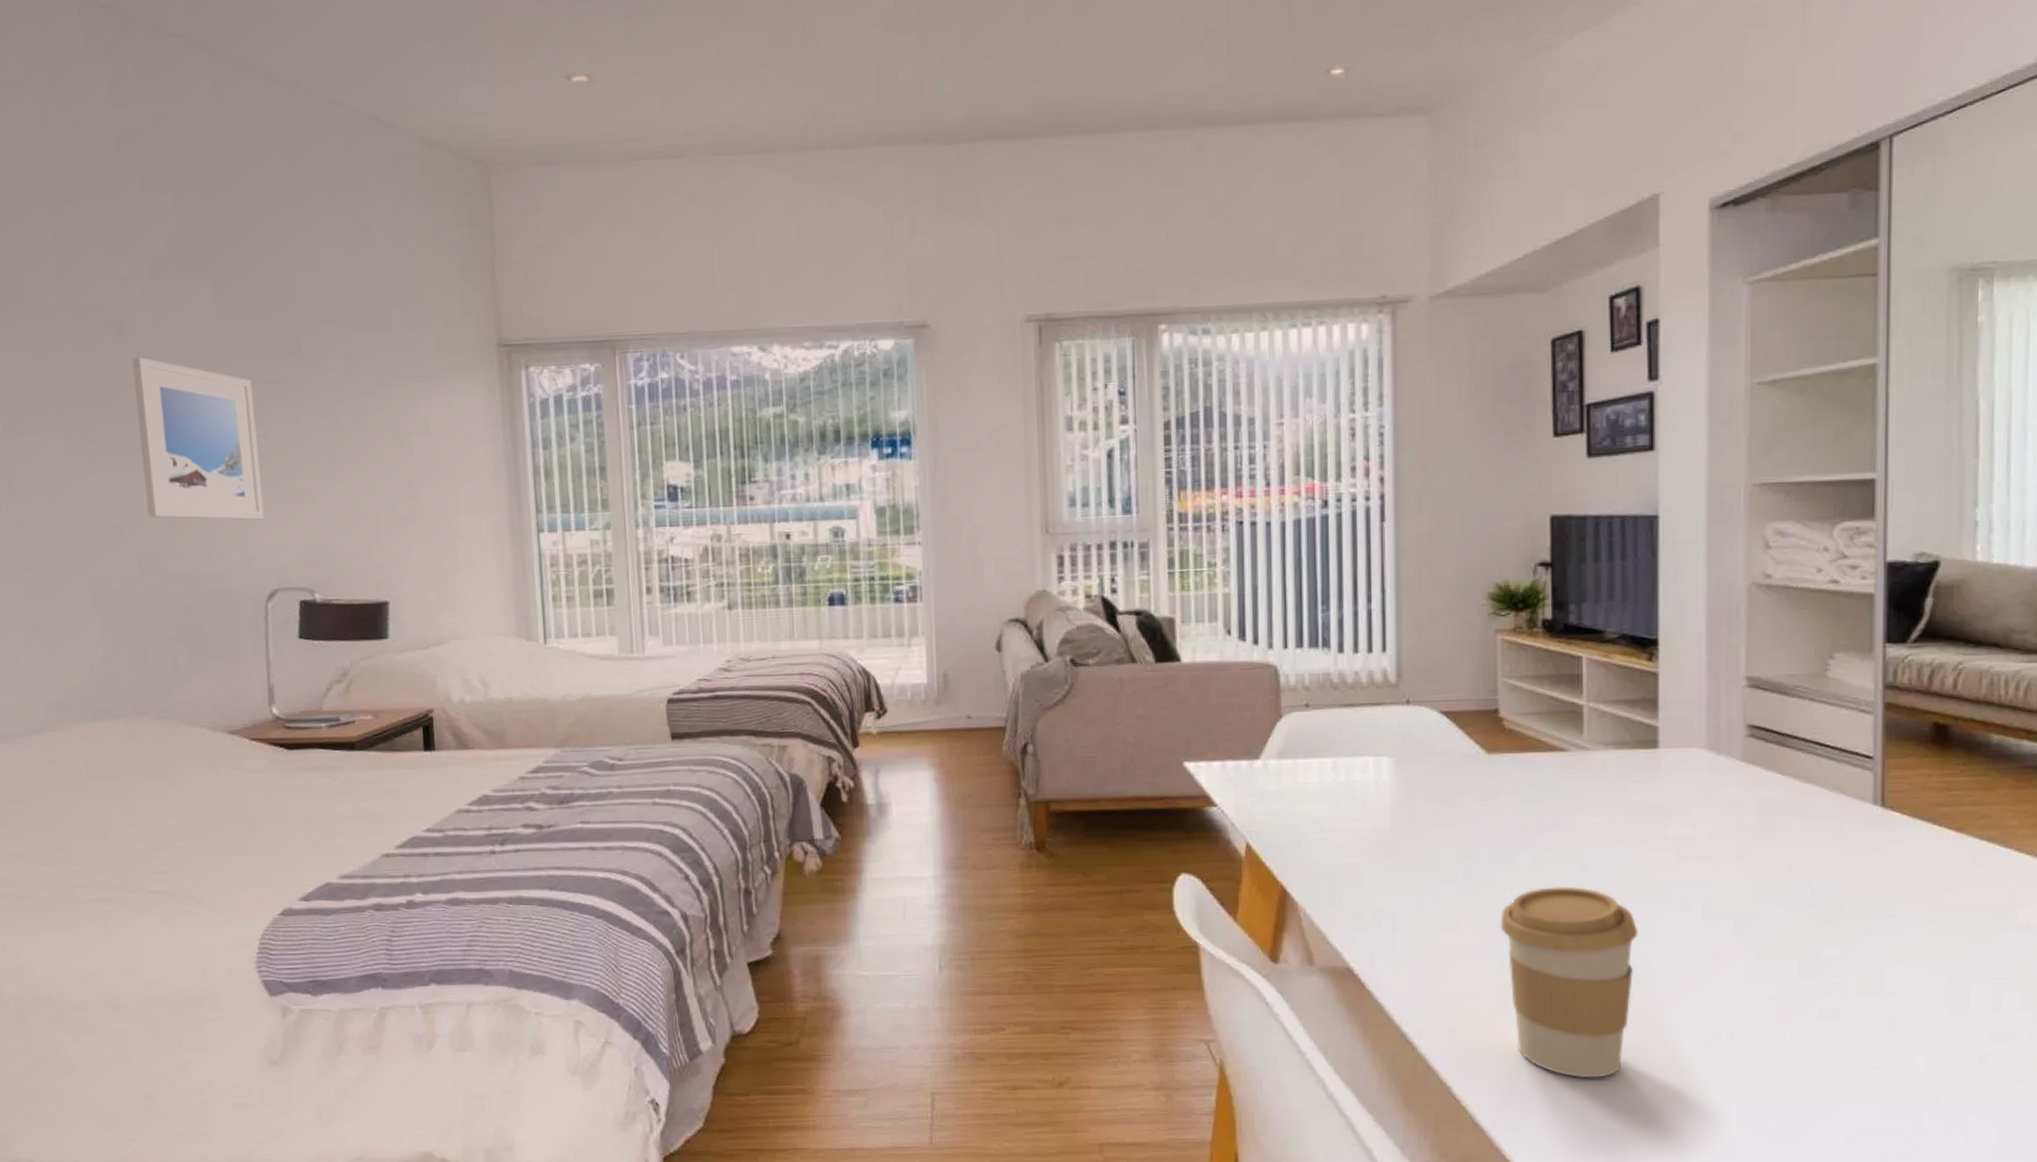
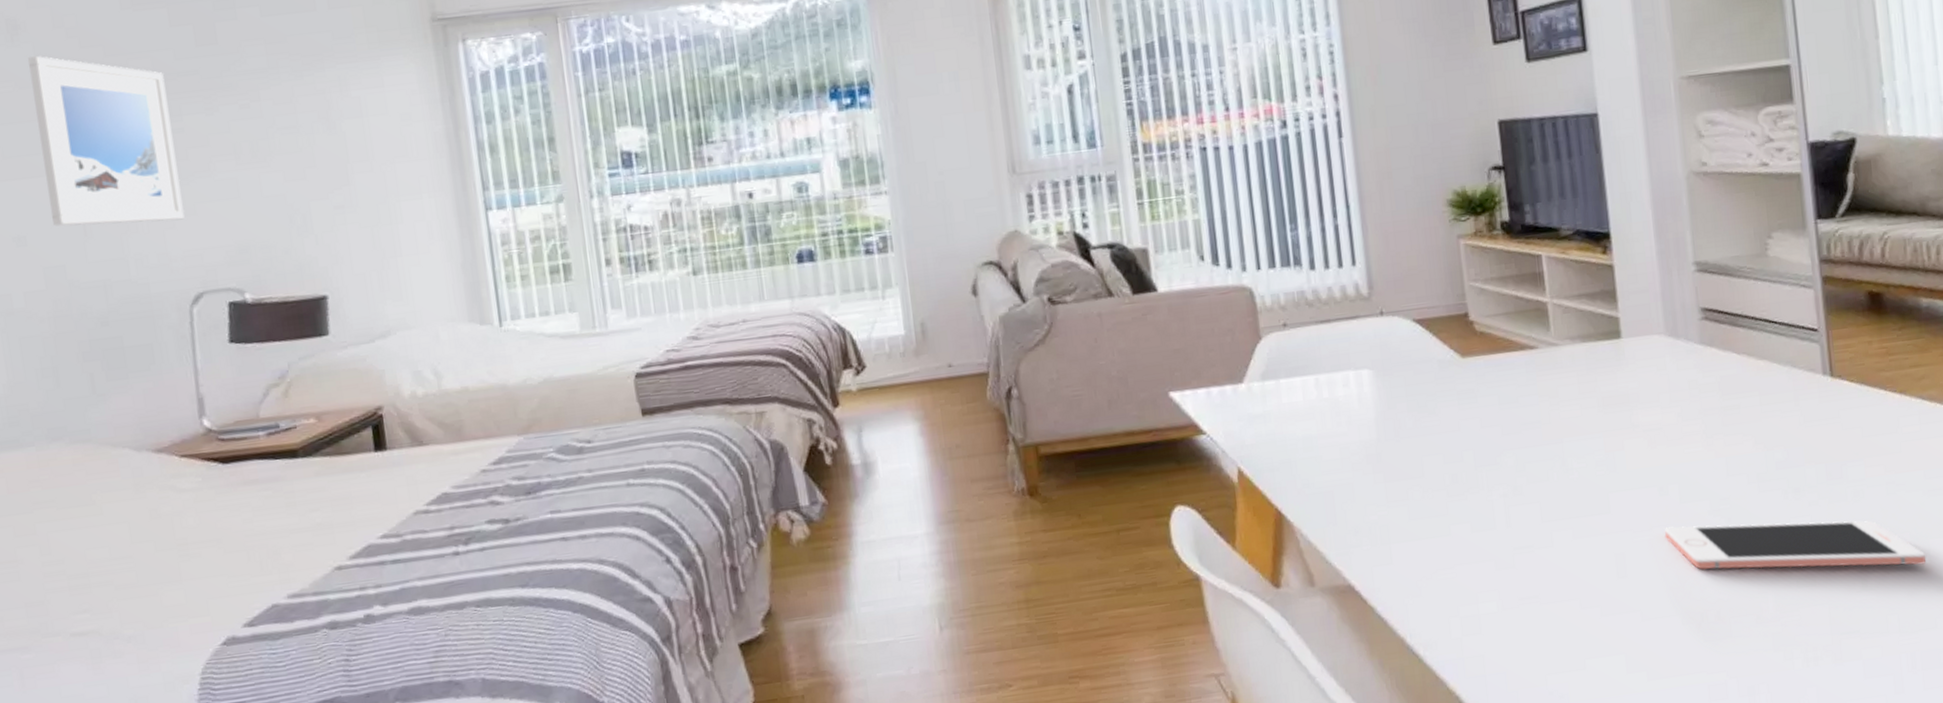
coffee cup: present [1500,886,1638,1079] -> none [1491,481,1622,673]
cell phone: none [1682,943,1964,1008] -> present [1664,520,1927,570]

